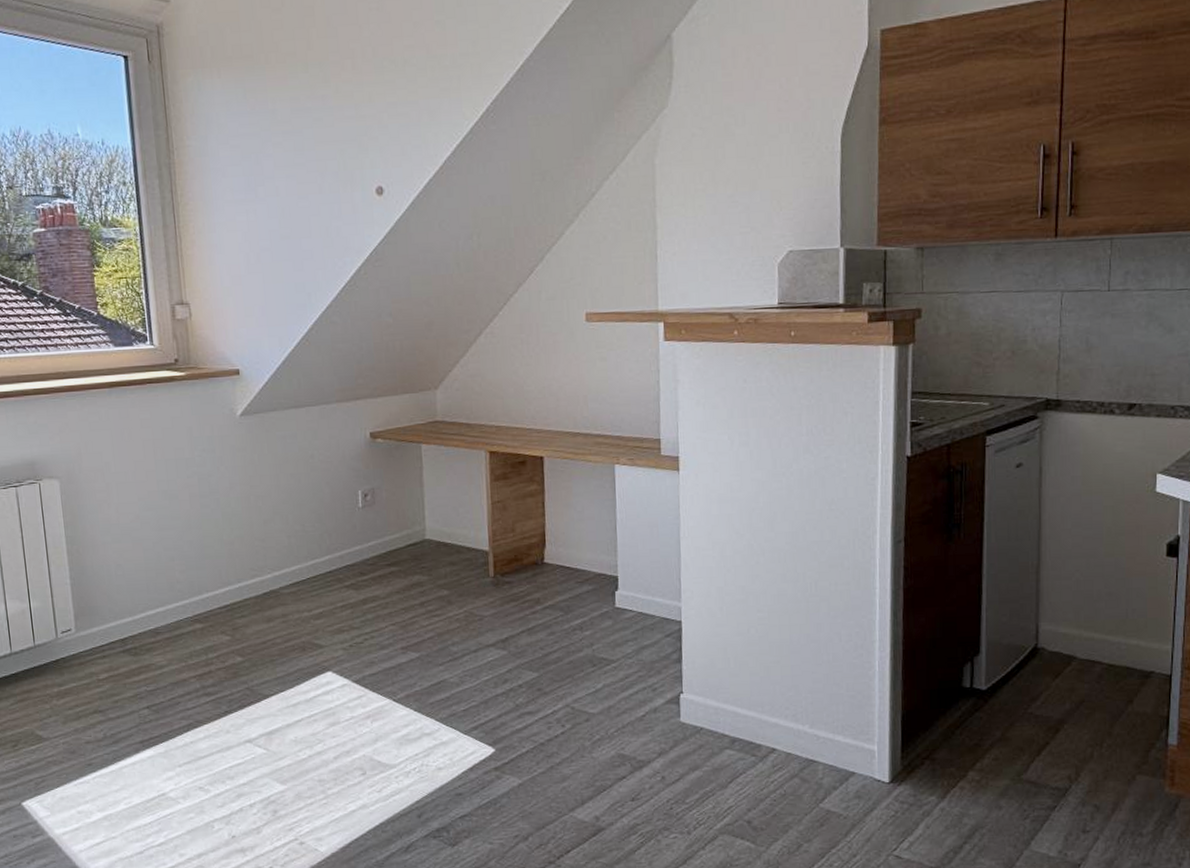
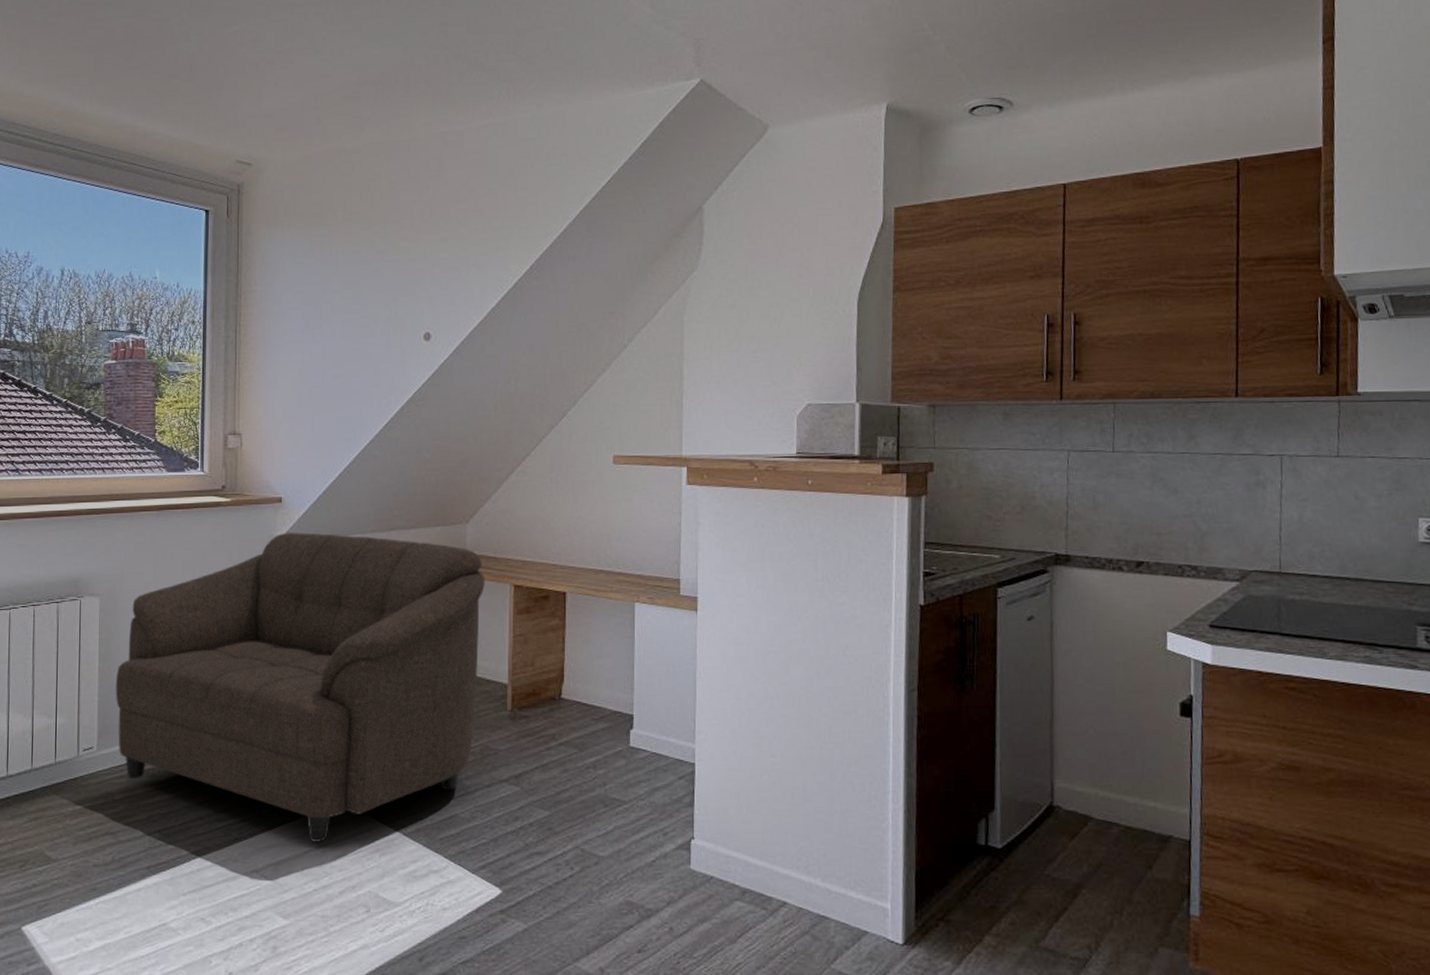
sofa: none [85,405,459,712] -> present [115,532,485,842]

